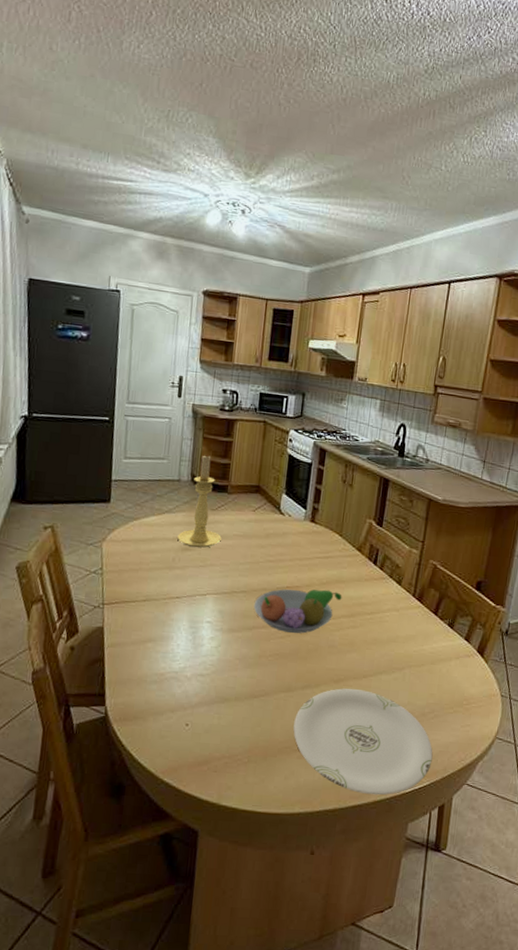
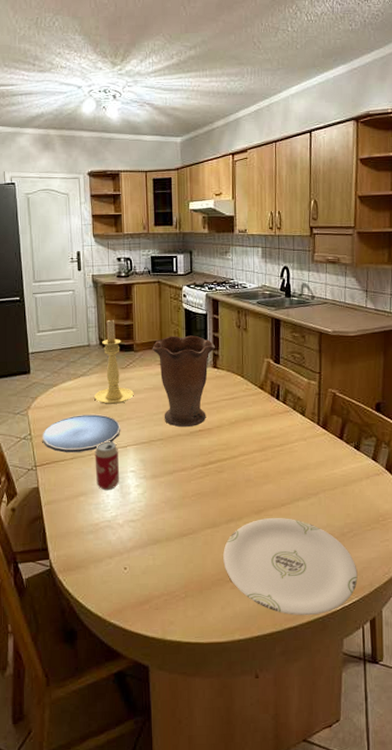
plate: none [114,554,203,595] -> present [42,414,121,453]
beverage can: none [167,586,196,640] -> present [94,441,120,491]
vase: none [247,481,317,582] -> present [152,335,216,427]
fruit bowl: present [253,589,342,634] -> none [171,428,252,472]

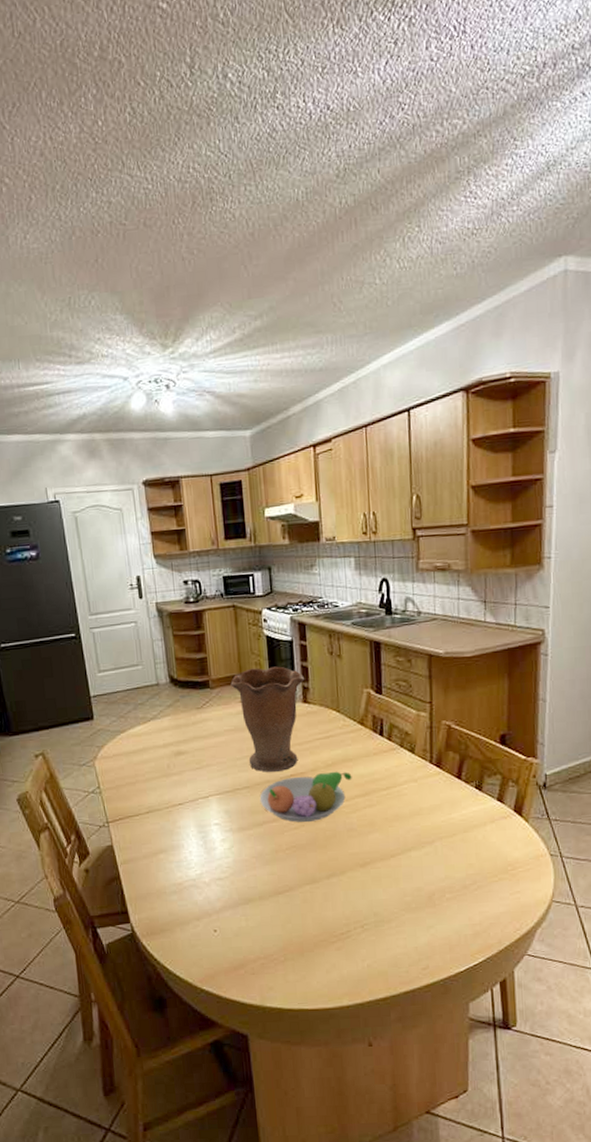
plate: present [42,414,121,453] -> none [112,762,201,806]
candle holder: present [94,318,134,404] -> none [168,651,213,750]
beverage can: present [94,441,120,491] -> none [172,791,203,847]
fruit bowl: none [171,428,252,472] -> present [259,771,352,822]
plate: present [223,518,358,616] -> none [325,870,484,979]

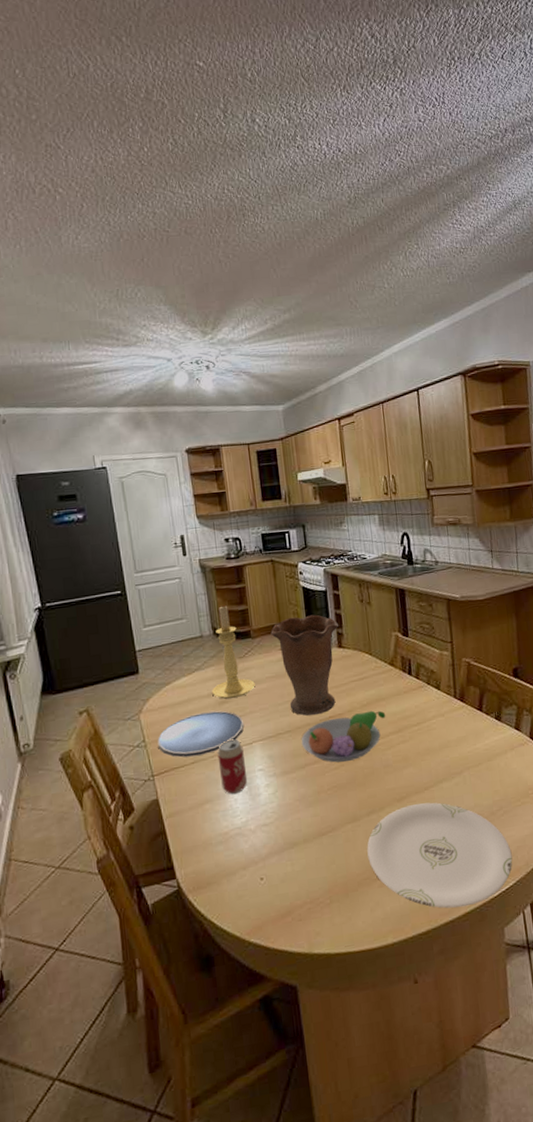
plate: none [112,762,201,806] -> present [157,710,245,758]
candle holder: none [168,651,213,750] -> present [212,604,255,699]
beverage can: none [172,791,203,847] -> present [217,739,248,795]
plate: none [325,870,484,979] -> present [367,802,513,909]

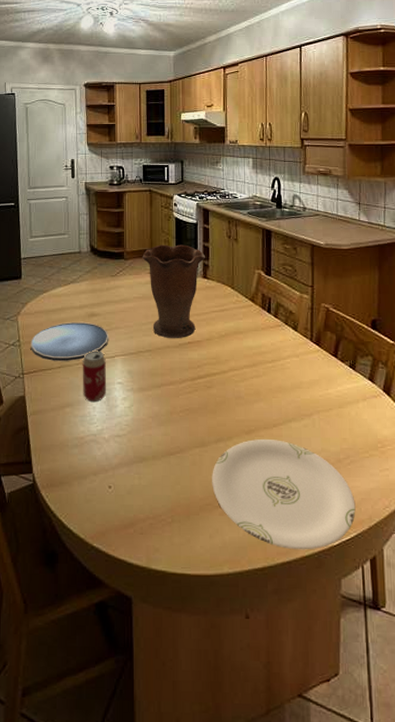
candle holder: present [212,604,255,699] -> none [84,225,123,312]
fruit bowl: present [301,710,386,763] -> none [159,342,242,387]

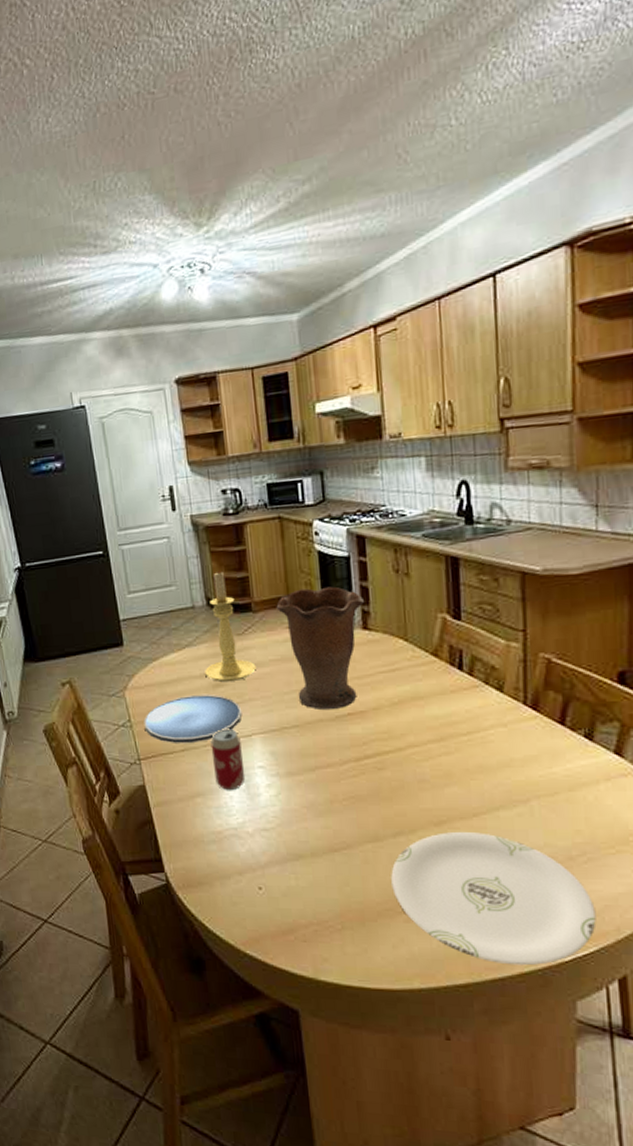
candle holder: none [84,225,123,312] -> present [205,570,256,682]

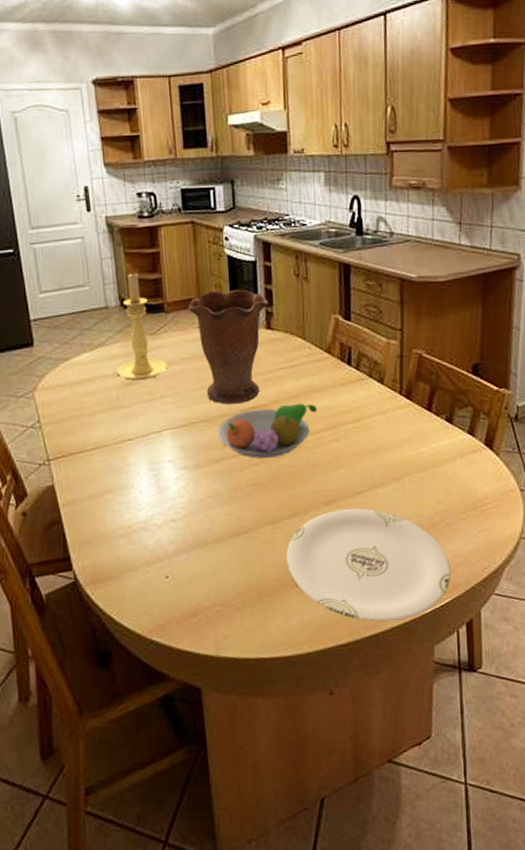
plate: present [143,695,243,743] -> none [54,393,153,442]
beverage can: present [210,728,246,791] -> none [121,425,155,486]
fruit bowl: none [311,711,424,769] -> present [217,403,318,458]

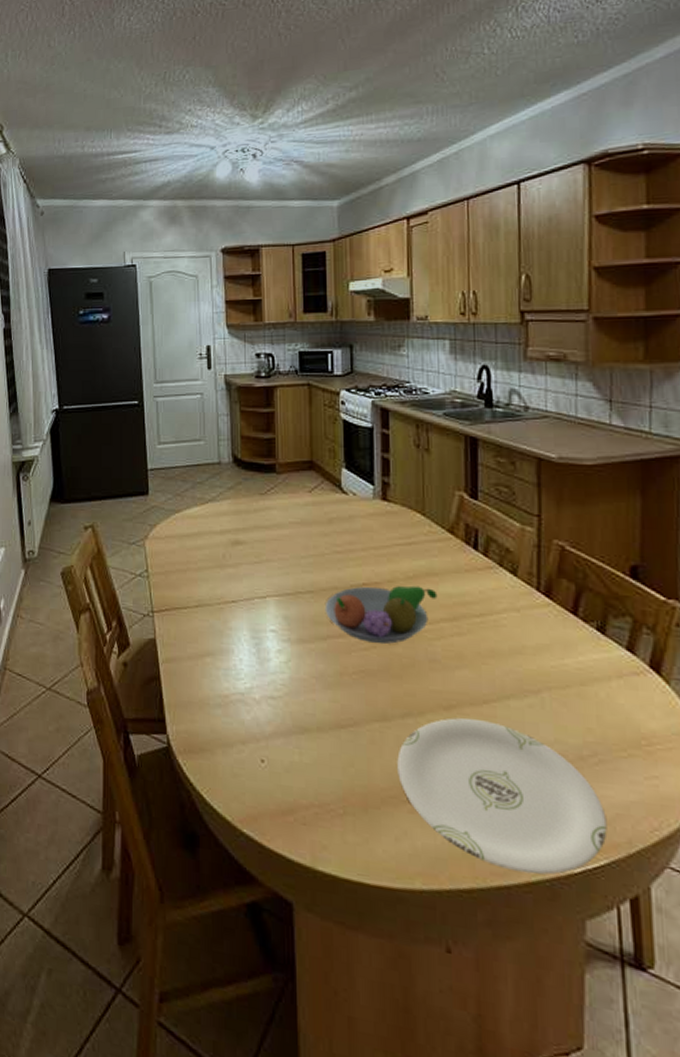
candle holder: present [117,271,167,380] -> none [225,429,276,540]
vase: present [187,289,269,404] -> none [299,455,386,578]

